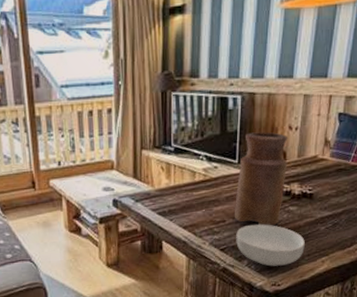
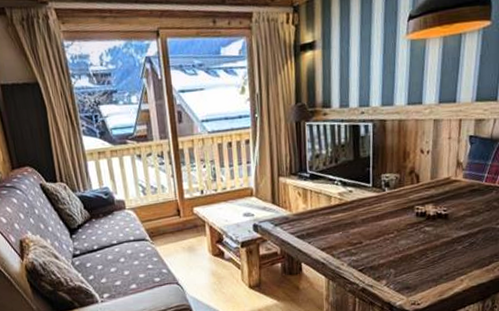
vase: present [235,132,288,226] -> none [371,156,421,247]
cereal bowl: present [236,224,305,267] -> none [373,245,442,286]

